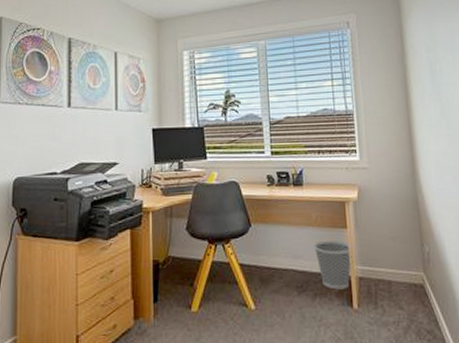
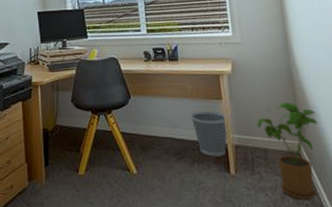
house plant: none [381,232,442,335] -> present [256,102,318,200]

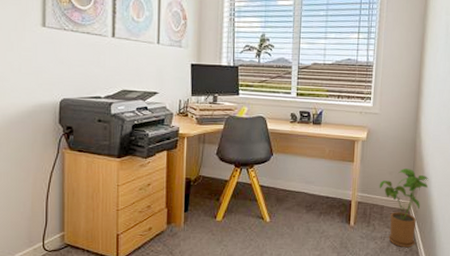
wastebasket: present [190,110,228,157] -> none [324,171,355,210]

